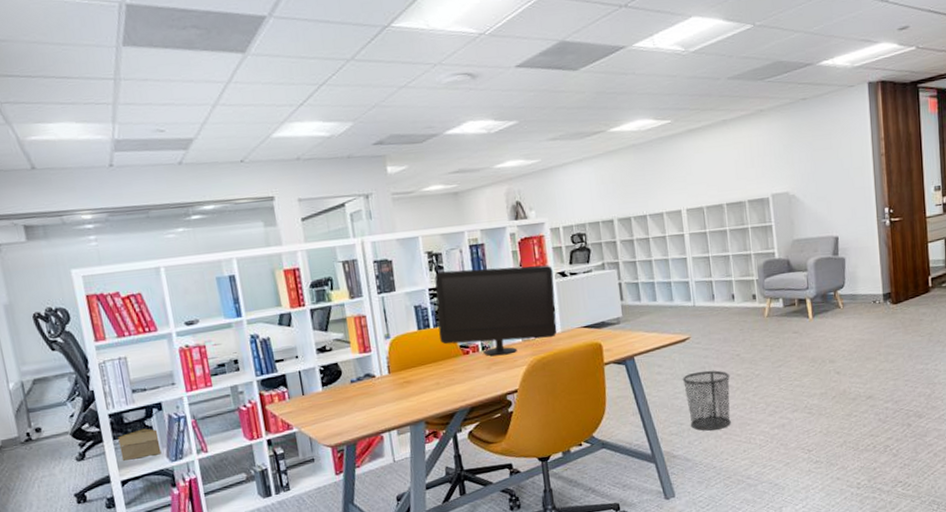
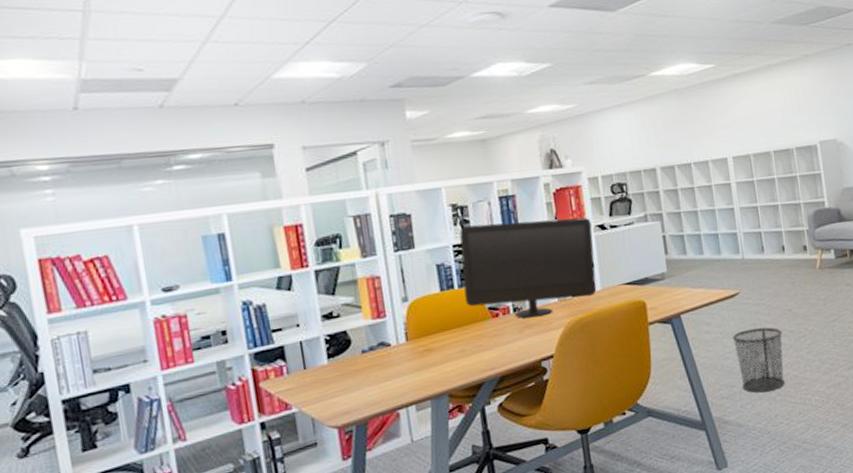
decorative box: present [118,428,162,462] -> none [72,415,128,457]

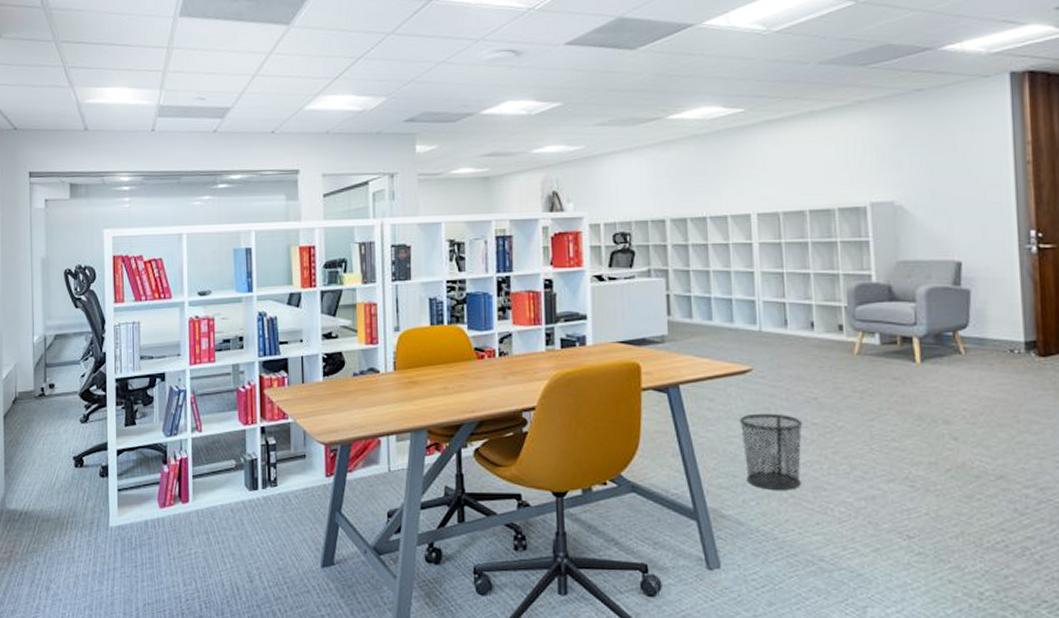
computer monitor: present [459,217,596,318] -> none [453,262,589,365]

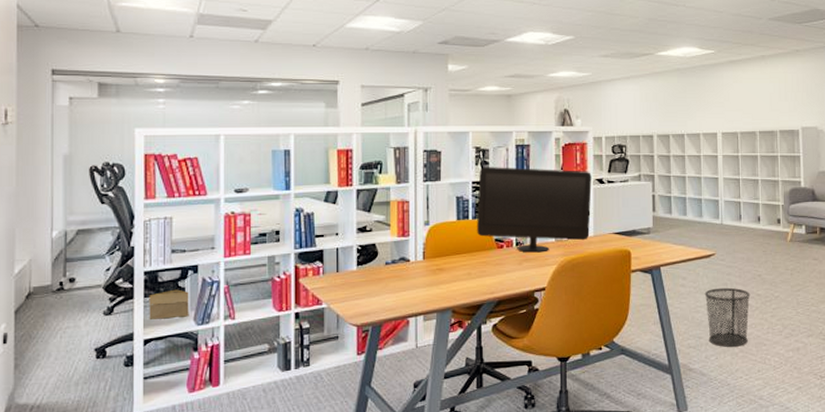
decorative box: none [120,398,158,430] -> present [149,289,189,321]
computer monitor: none [453,262,589,365] -> present [477,167,592,253]

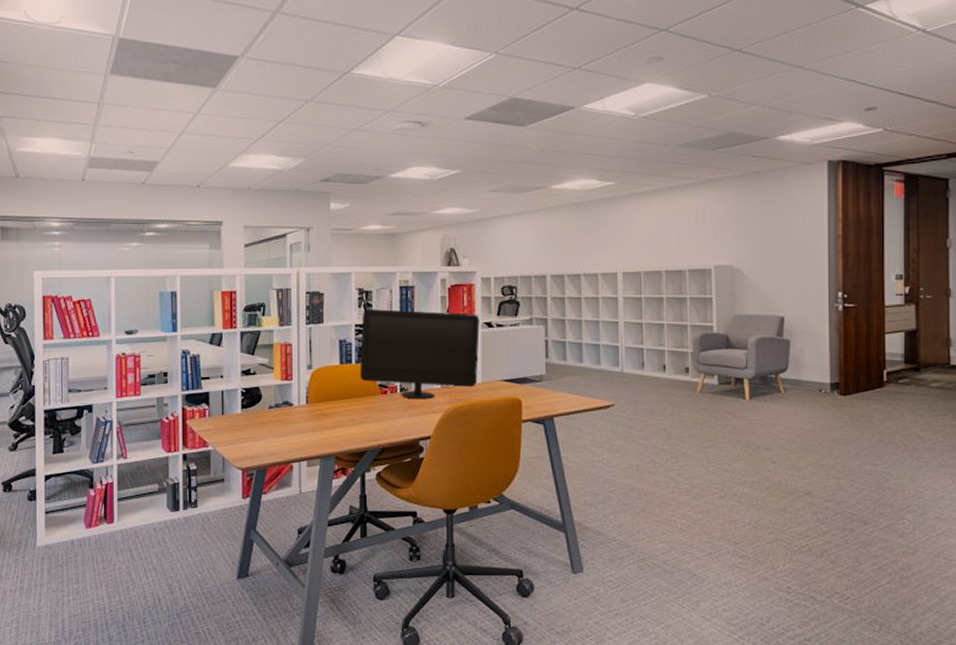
decorative box: present [149,289,189,321] -> none [49,428,85,457]
trash can: present [704,287,751,347] -> none [602,441,654,506]

